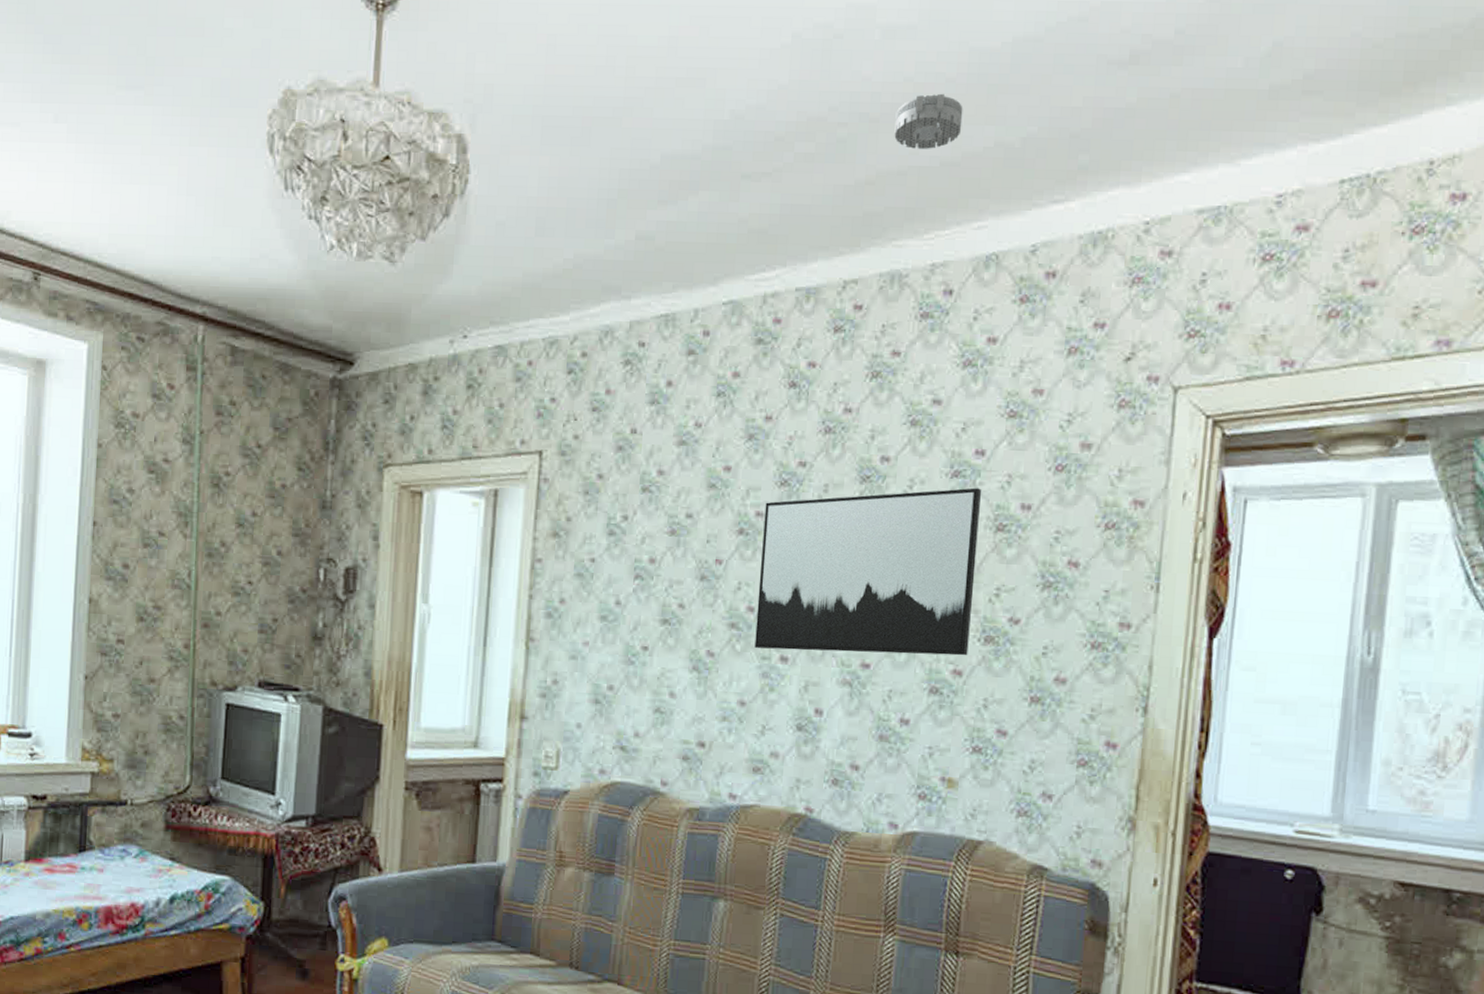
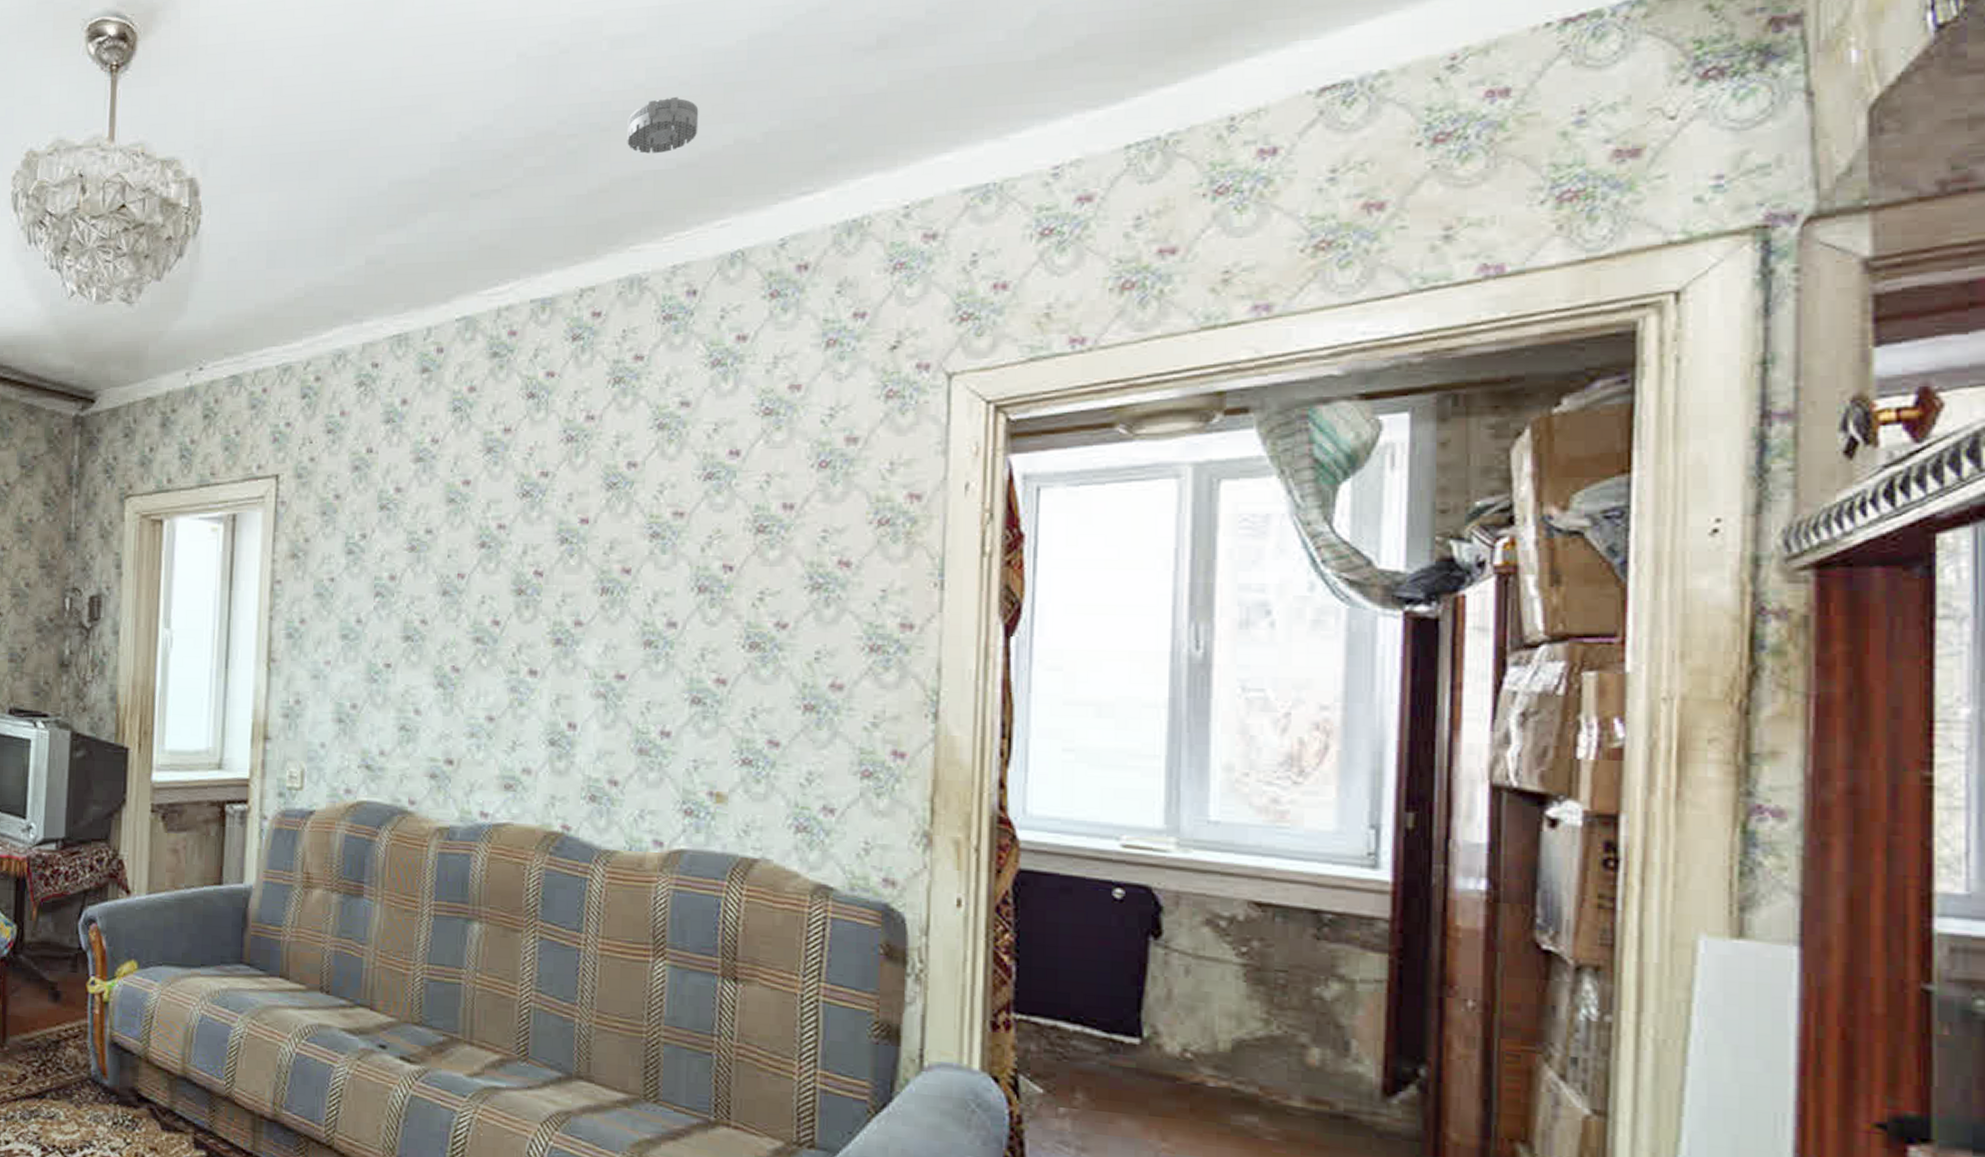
wall art: present [754,487,982,656] -> none [501,489,739,664]

